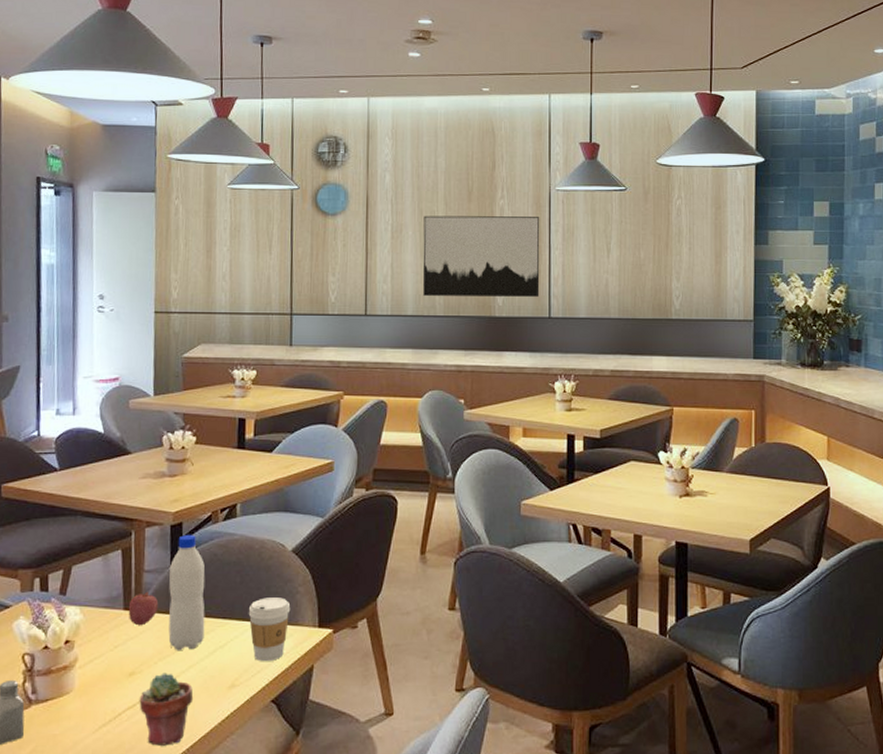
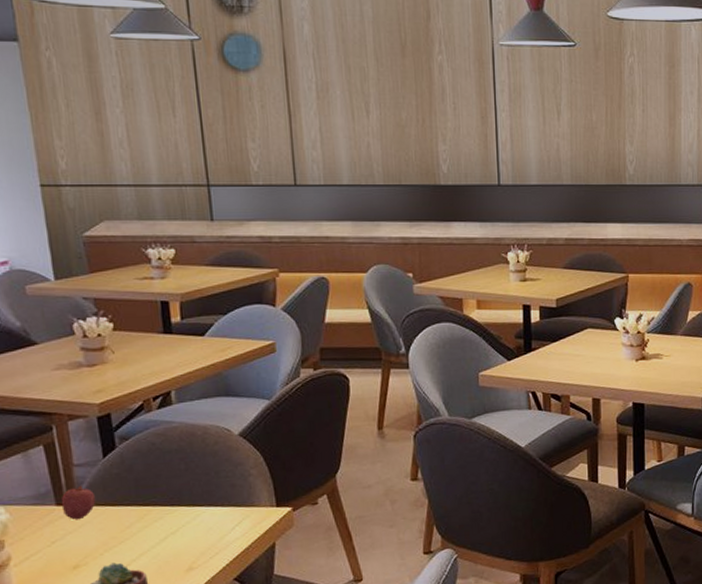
water bottle: present [168,535,205,651] -> none [103,426,153,541]
coffee cup: present [248,597,291,661] -> none [198,481,245,543]
wall art: present [422,215,540,297] -> none [352,72,487,163]

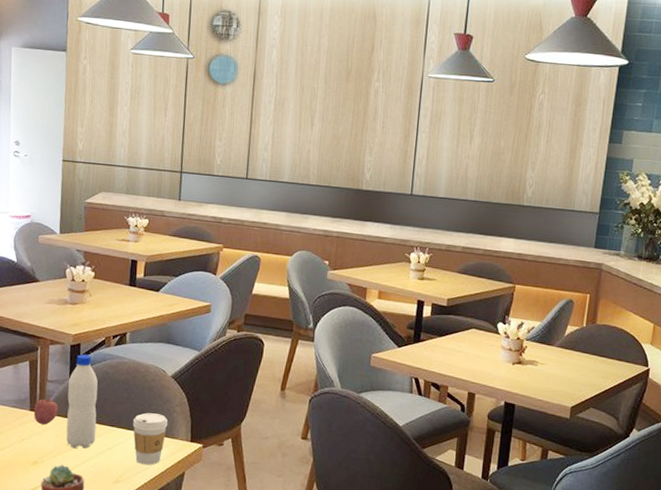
water bottle: none [103,426,153,541] -> present [66,354,98,449]
coffee cup: none [198,481,245,543] -> present [132,413,168,465]

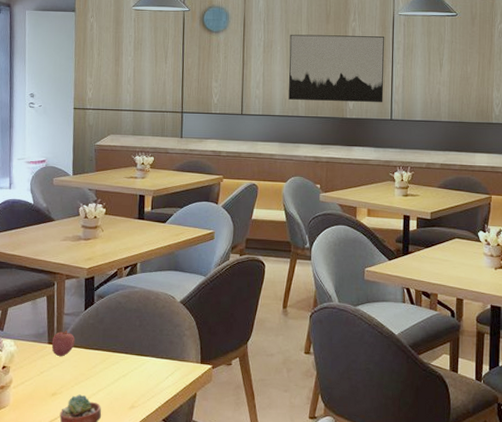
water bottle: present [66,354,98,449] -> none [82,287,112,378]
coffee cup: present [132,413,168,465] -> none [145,338,179,388]
wall art: none [299,91,411,175] -> present [288,34,385,102]

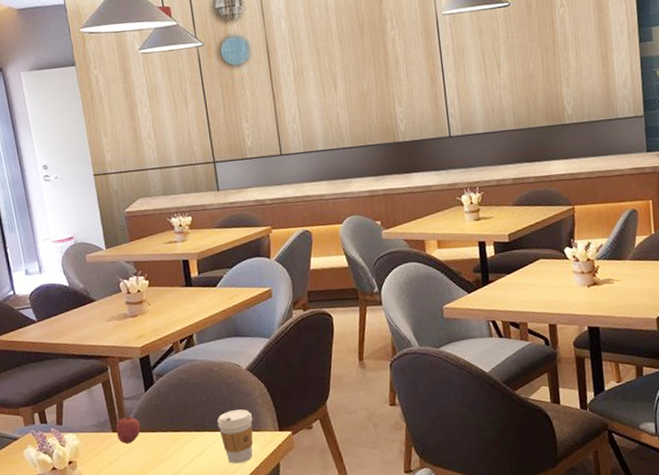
coffee cup: none [145,338,179,388] -> present [217,409,253,463]
wall art: present [288,34,385,102] -> none [321,42,438,131]

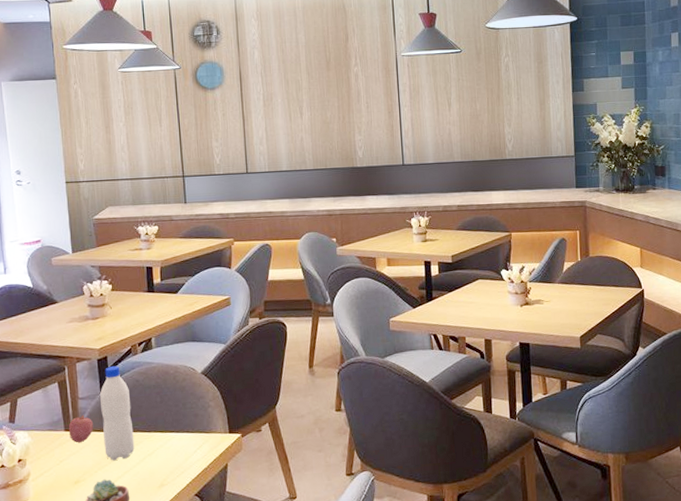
water bottle: none [145,364,184,462] -> present [100,366,135,461]
coffee cup: present [217,409,253,463] -> none [169,411,205,464]

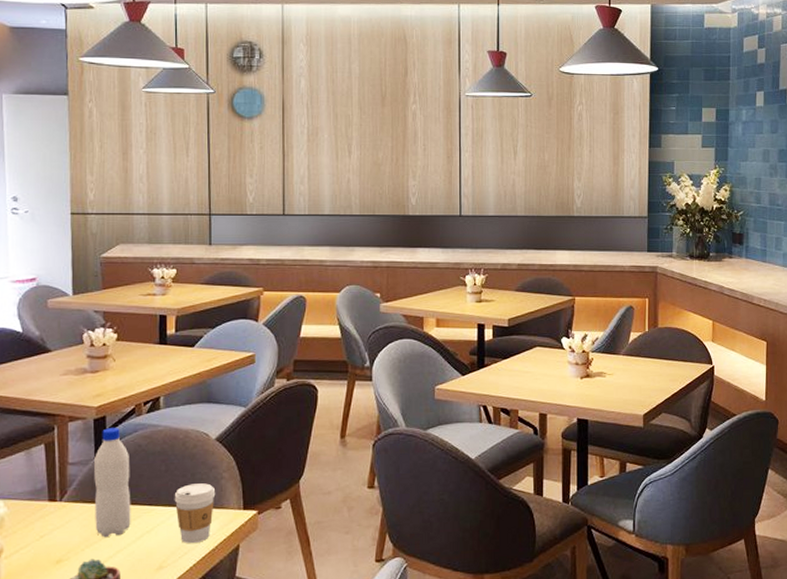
fruit: present [68,414,94,444] -> none [53,482,84,516]
coffee cup: none [169,411,205,464] -> present [174,483,216,543]

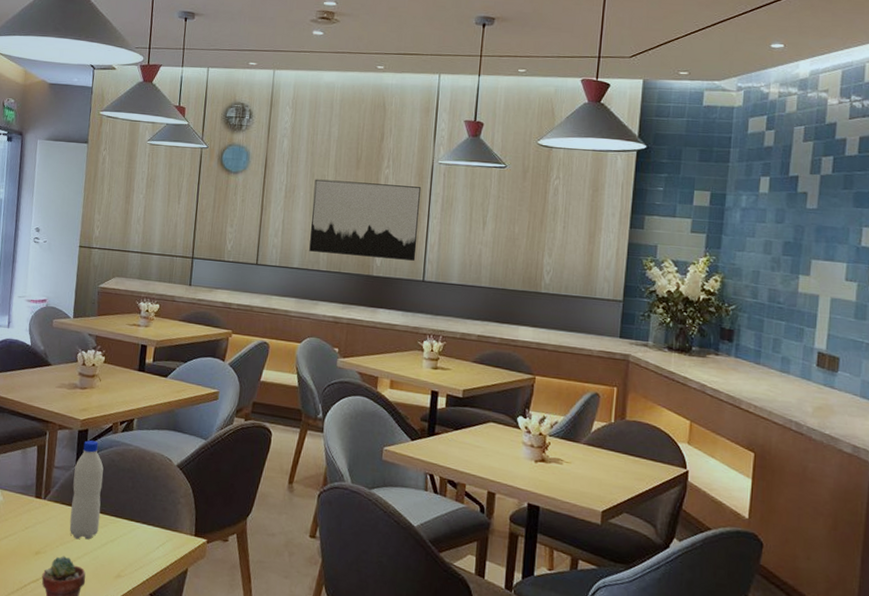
coffee cup: present [174,483,216,543] -> none [136,503,173,560]
wall art: none [338,119,451,196] -> present [309,179,422,261]

